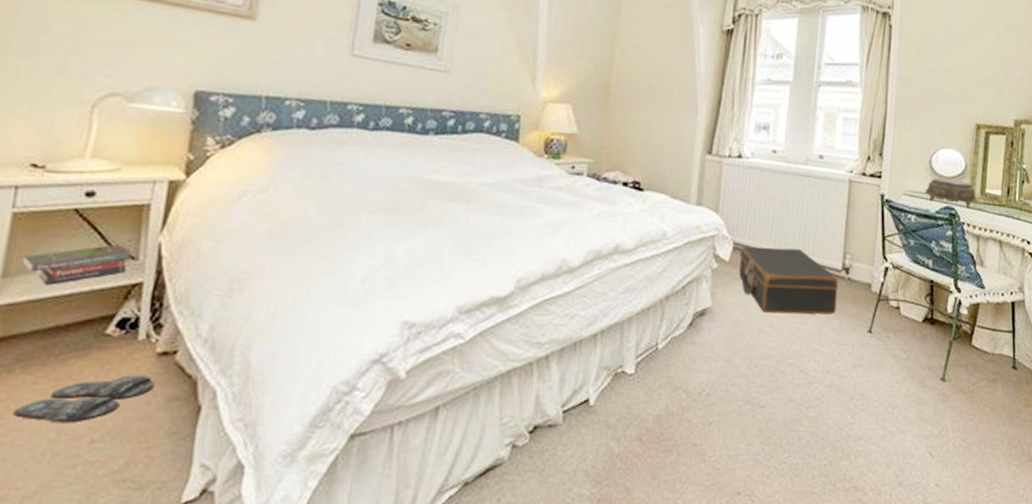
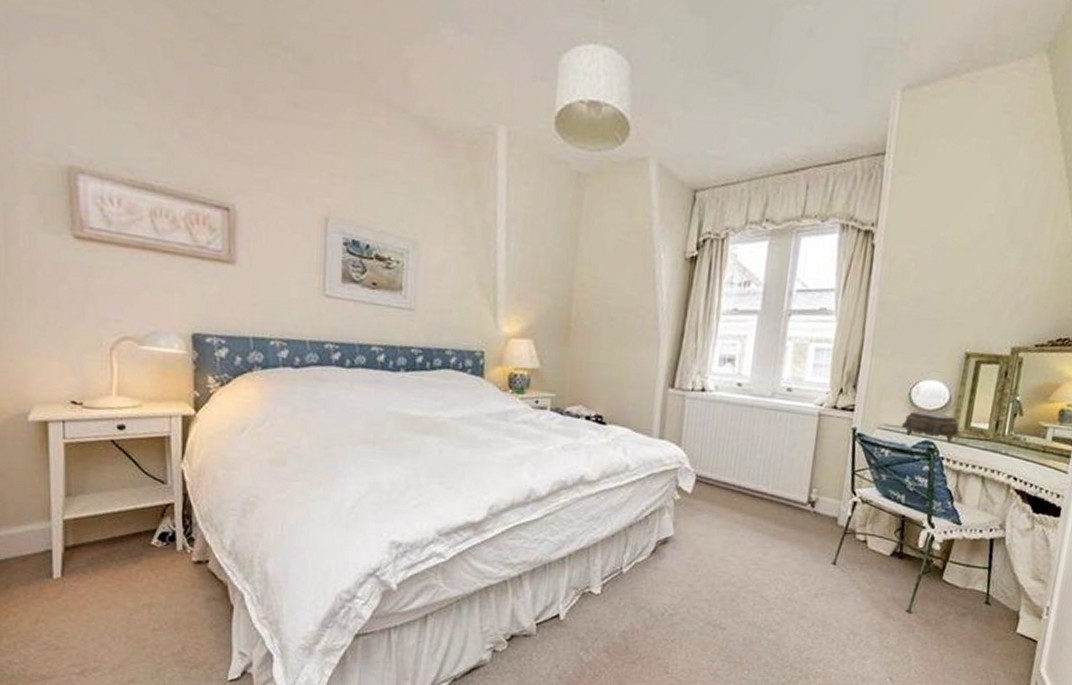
slippers: present [14,375,155,423] -> none [94,578,195,615]
books: present [22,243,131,285] -> none [78,470,161,504]
suitcase: present [739,247,839,315] -> none [701,479,804,546]

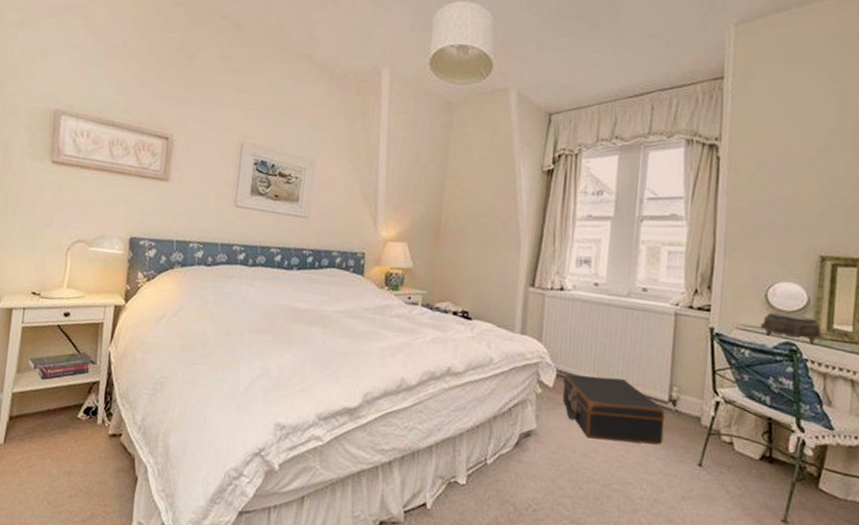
books: none [78,470,161,504] -> present [28,351,92,380]
suitcase: none [701,479,804,546] -> present [563,374,665,445]

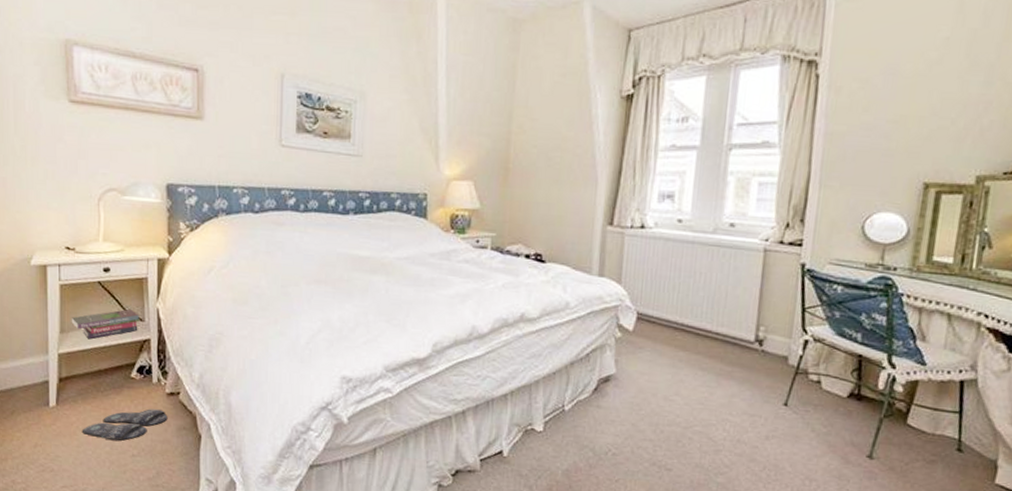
slippers: none [25,449,108,481] -> present [83,409,168,441]
suitcase: present [563,374,665,445] -> none [643,317,751,386]
jewelry box: present [760,312,821,345] -> none [855,245,920,278]

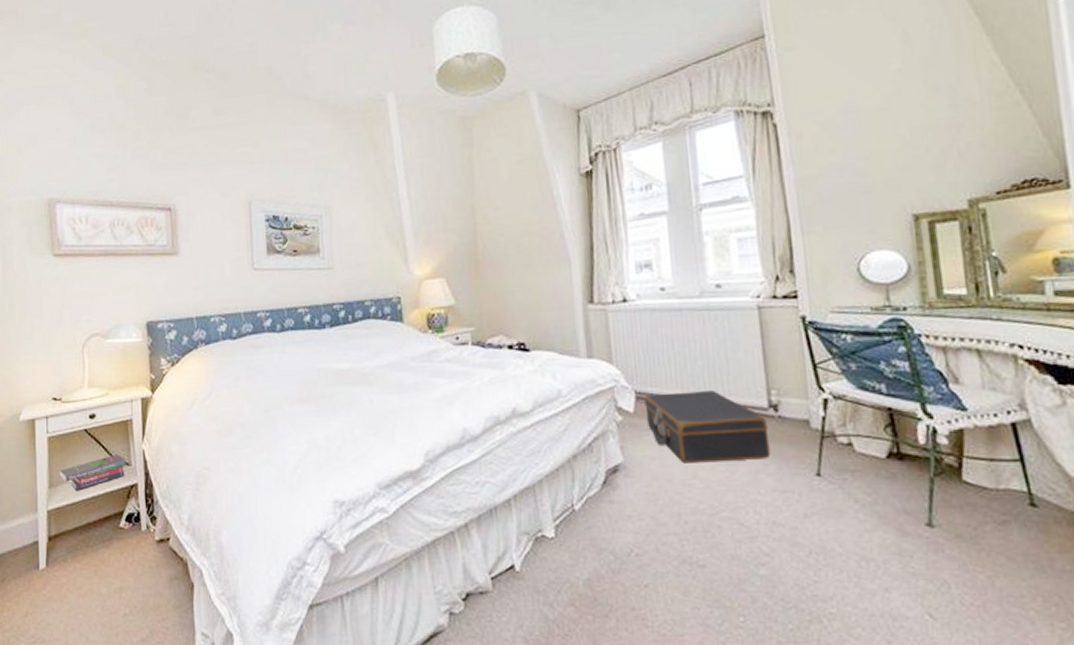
slippers: present [83,409,168,441] -> none [73,560,159,600]
suitcase: none [643,317,751,386] -> present [644,391,771,463]

